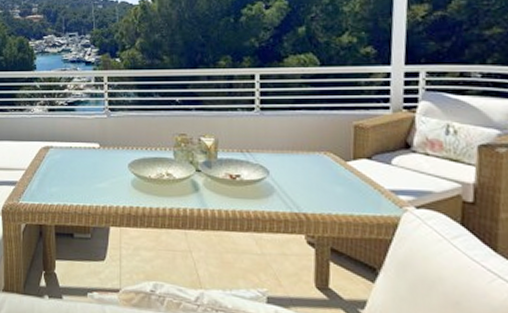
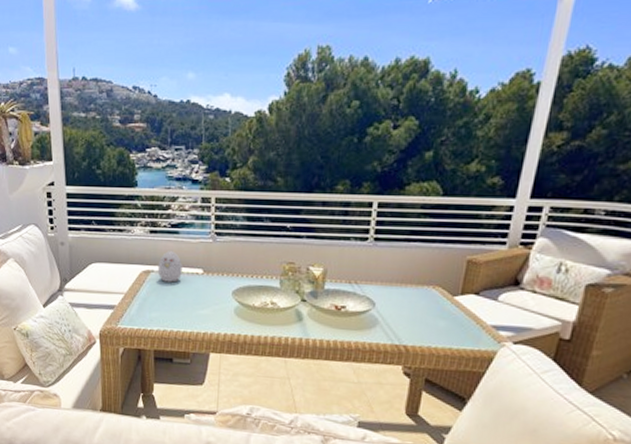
decorative egg: none [56,127,80,157] -> present [157,251,182,283]

